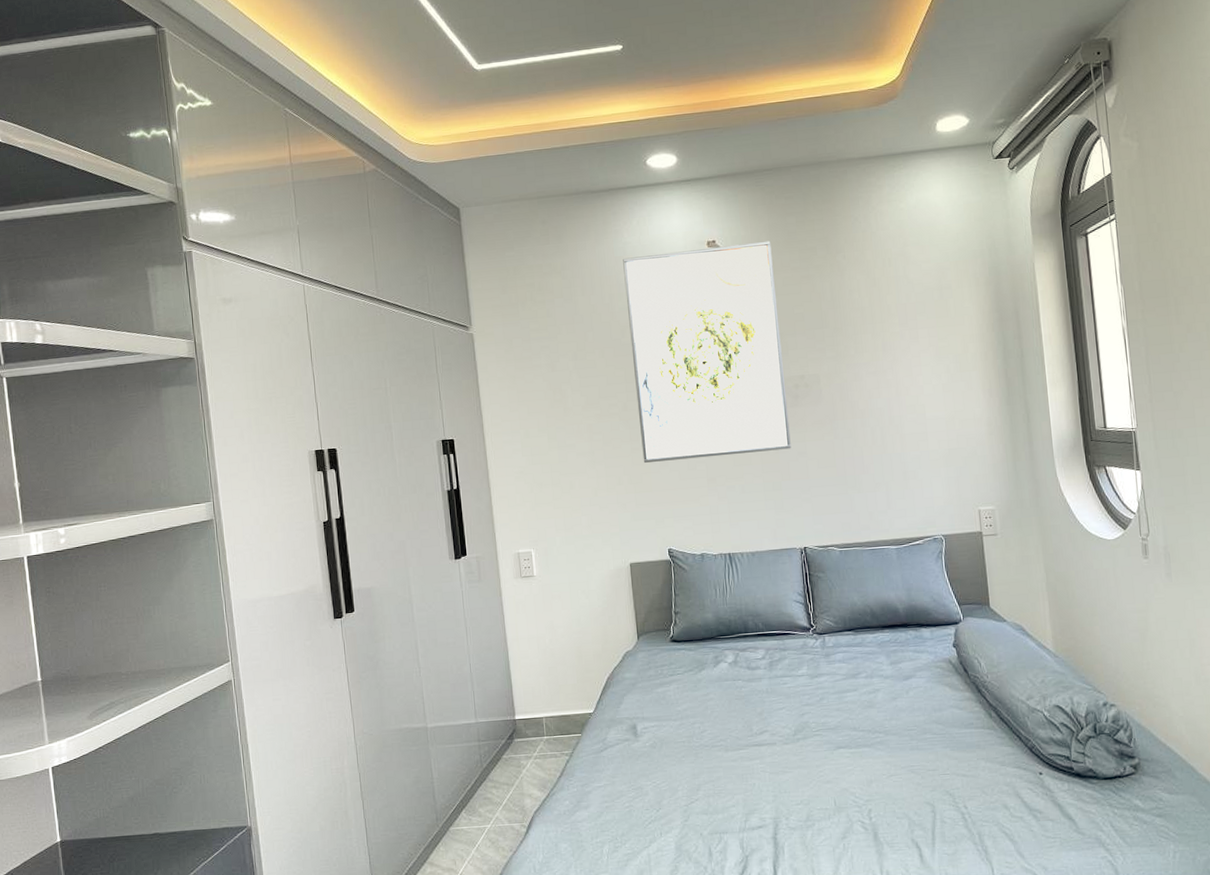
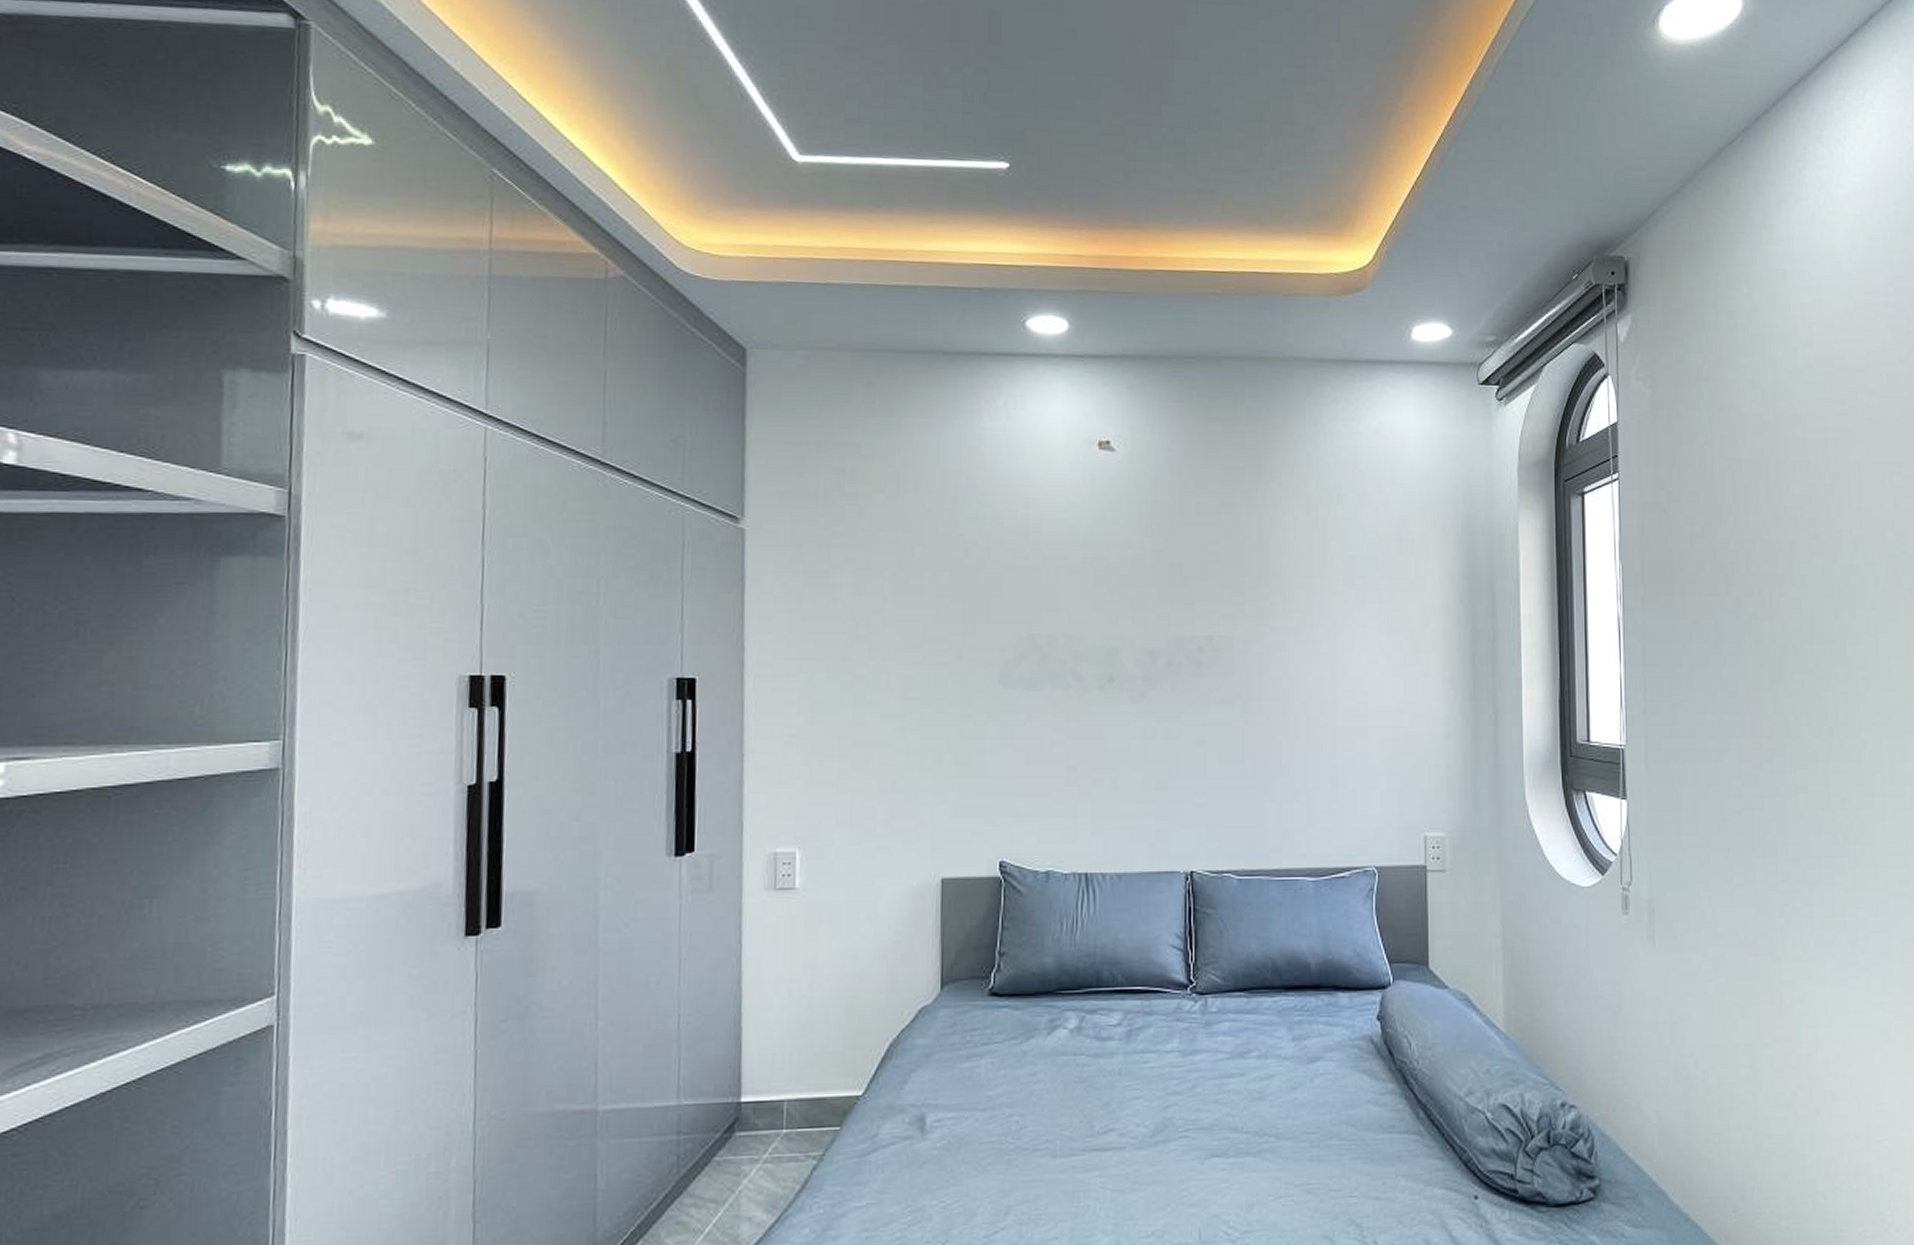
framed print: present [623,240,791,463] -> none [977,449,1187,736]

